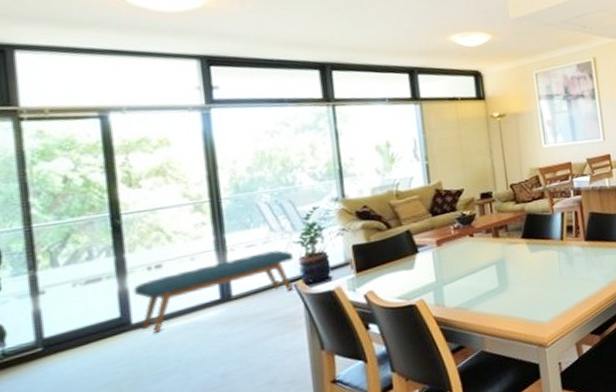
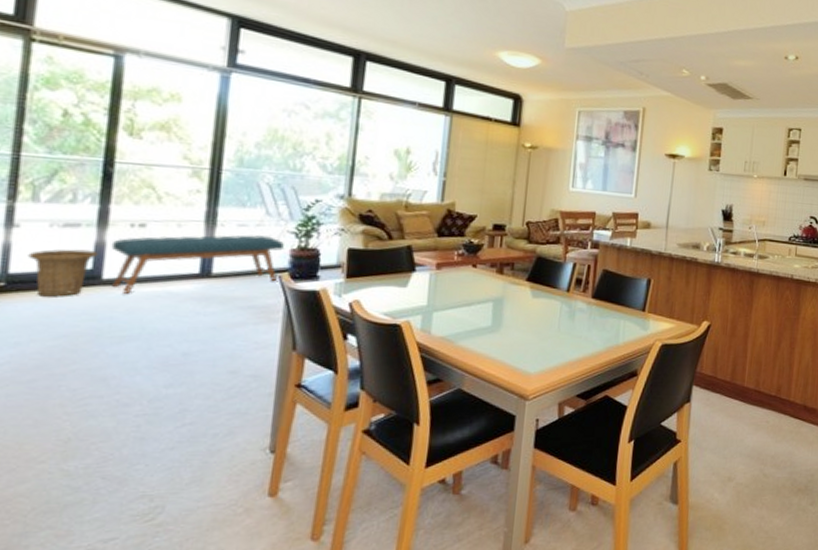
basket: none [58,299,123,353] -> present [27,249,98,297]

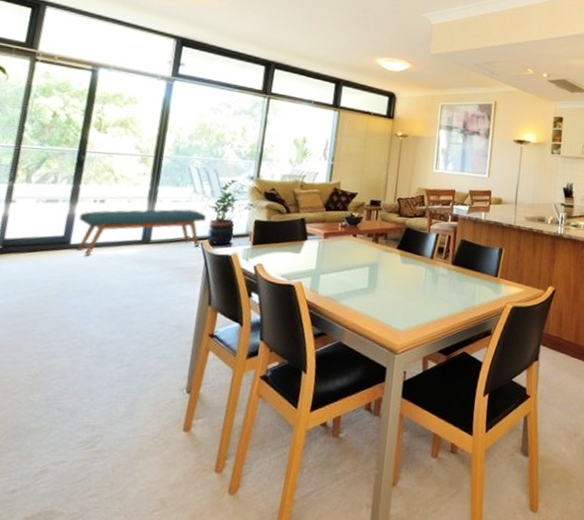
basket: present [27,249,98,297] -> none [19,220,69,258]

